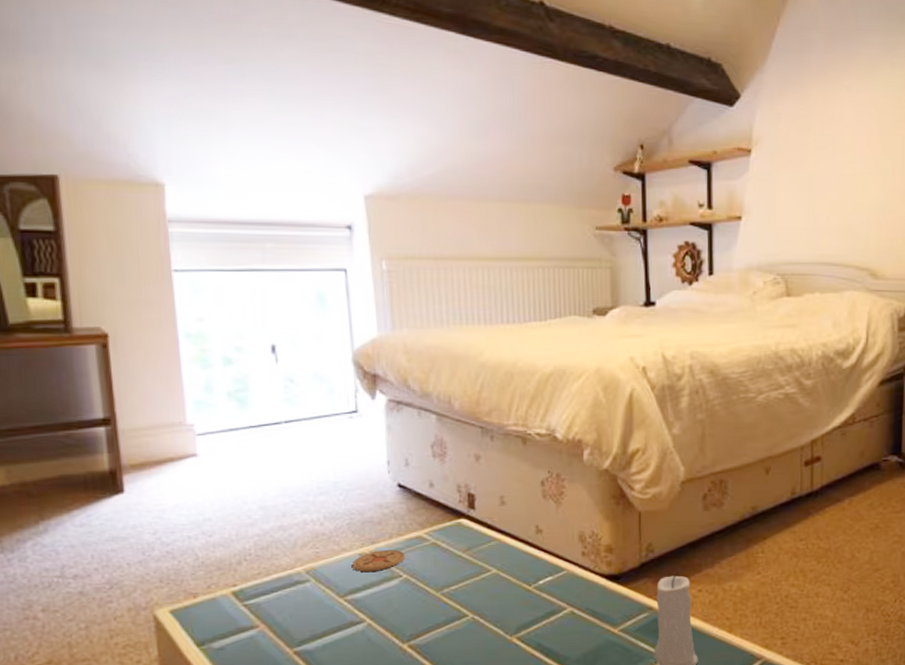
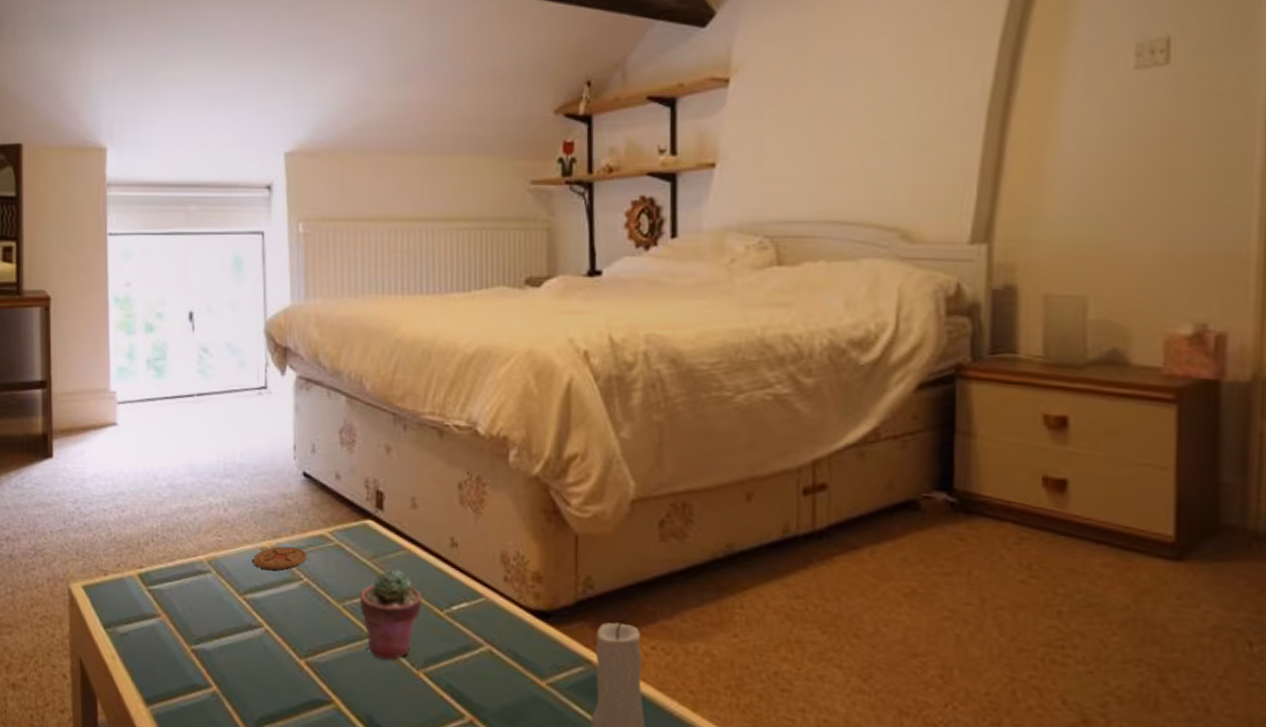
potted succulent: none [456,556,513,634] -> present [359,567,422,661]

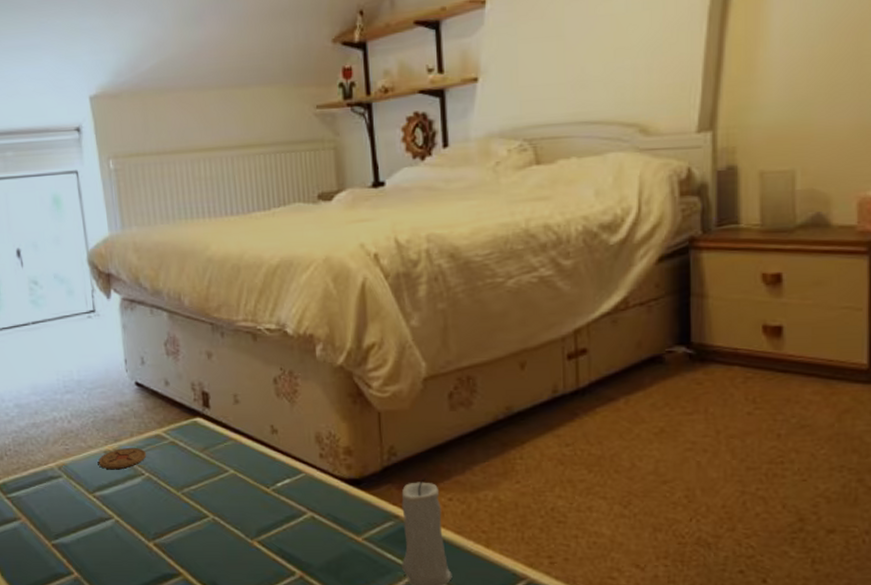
potted succulent: present [359,567,422,661] -> none [195,456,251,535]

